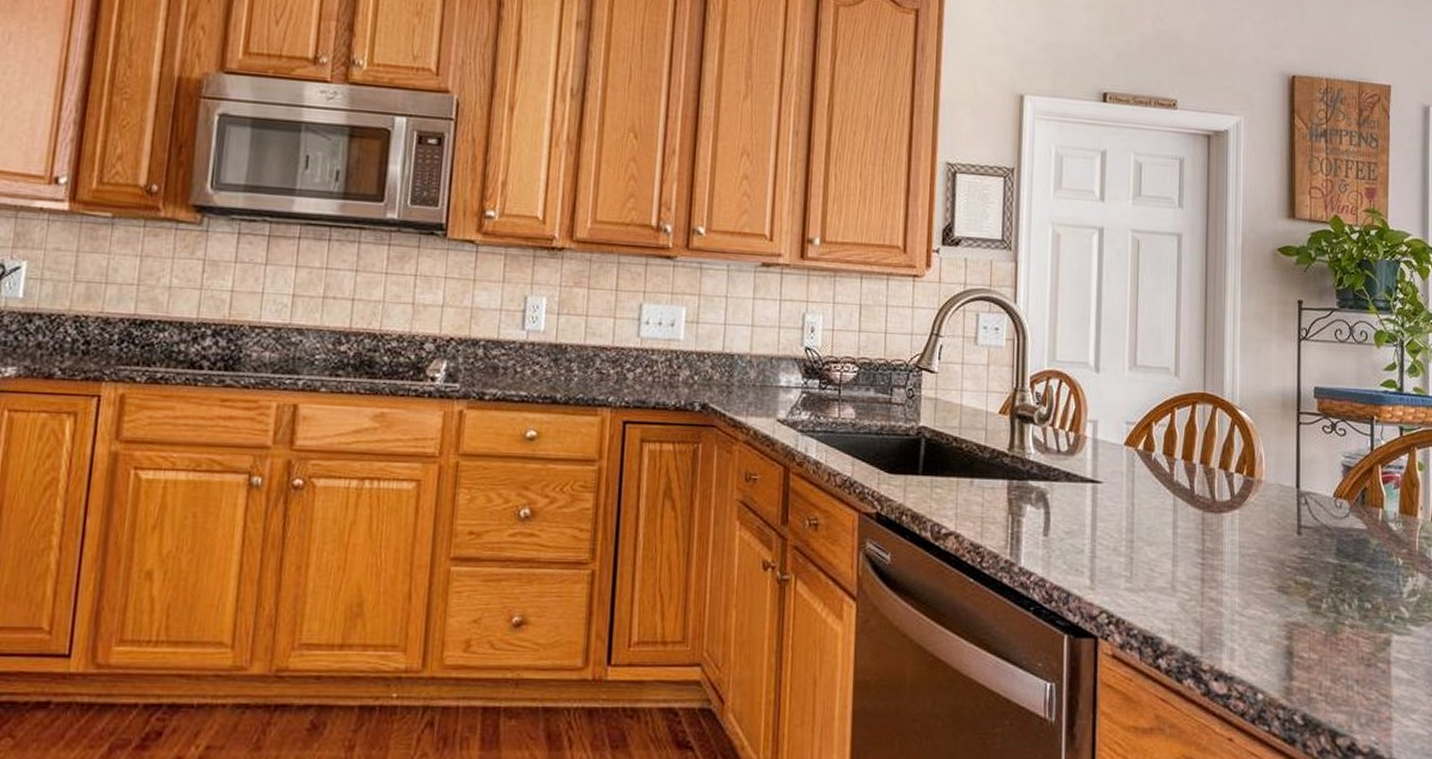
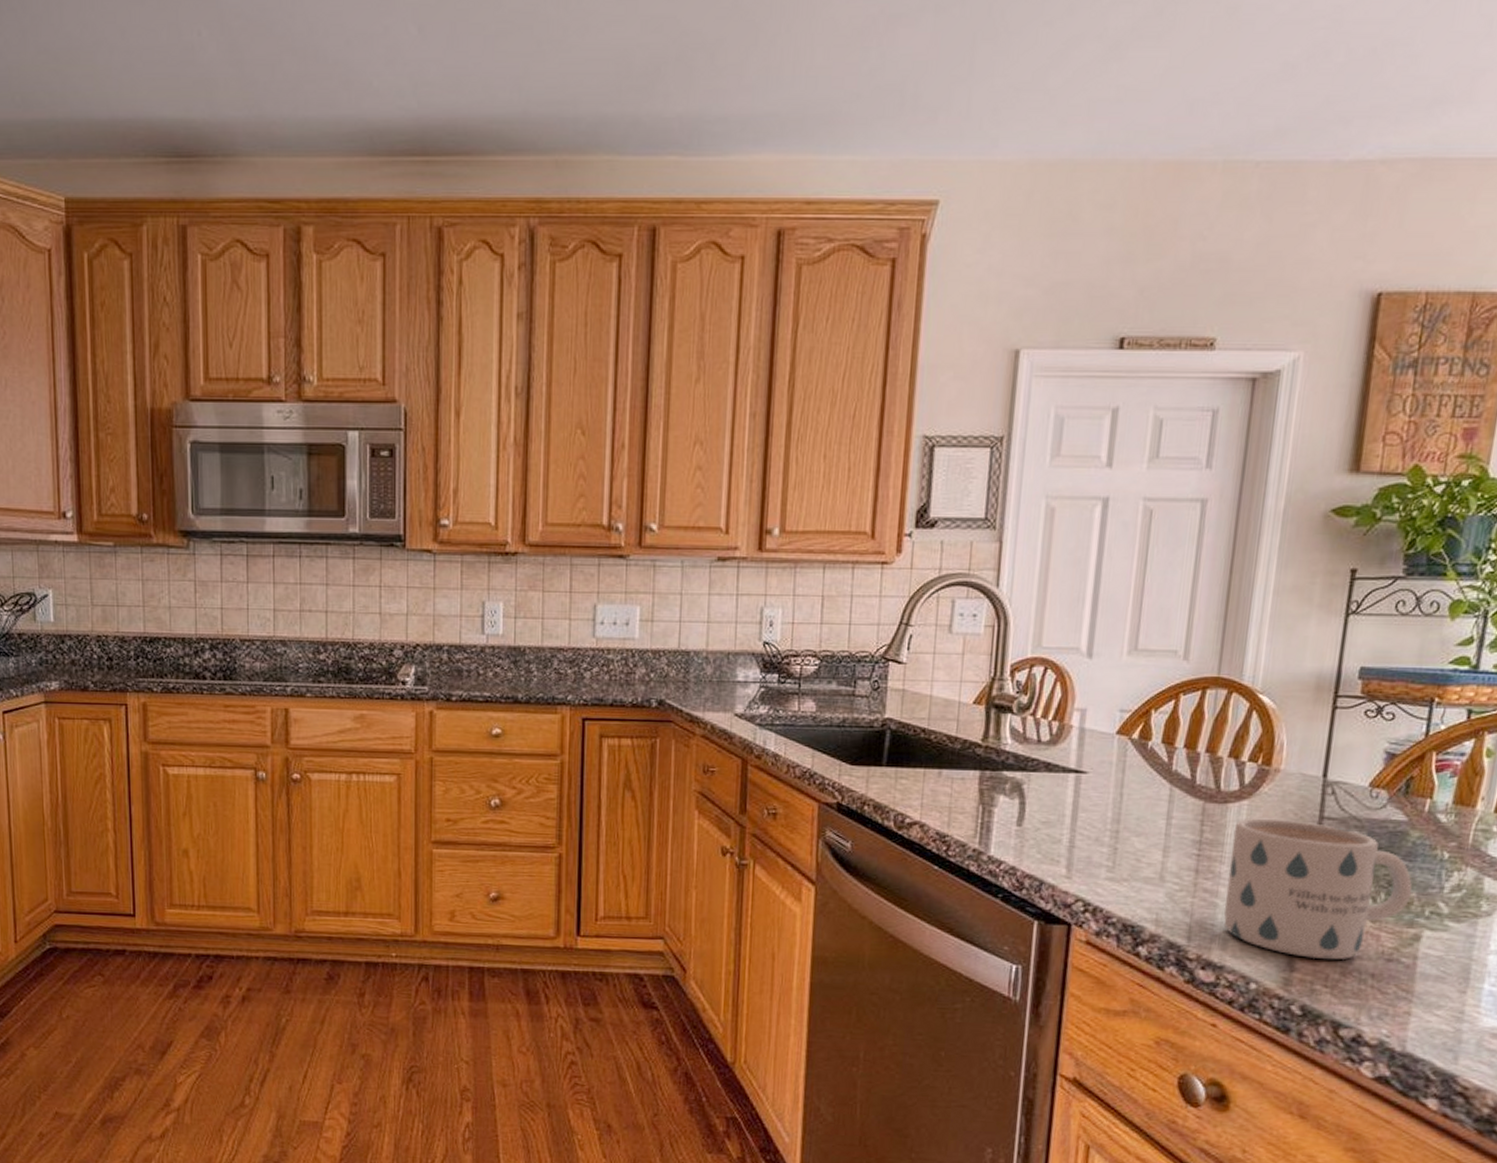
mug: none [1228,527,1379,667] -> present [1223,818,1413,960]

